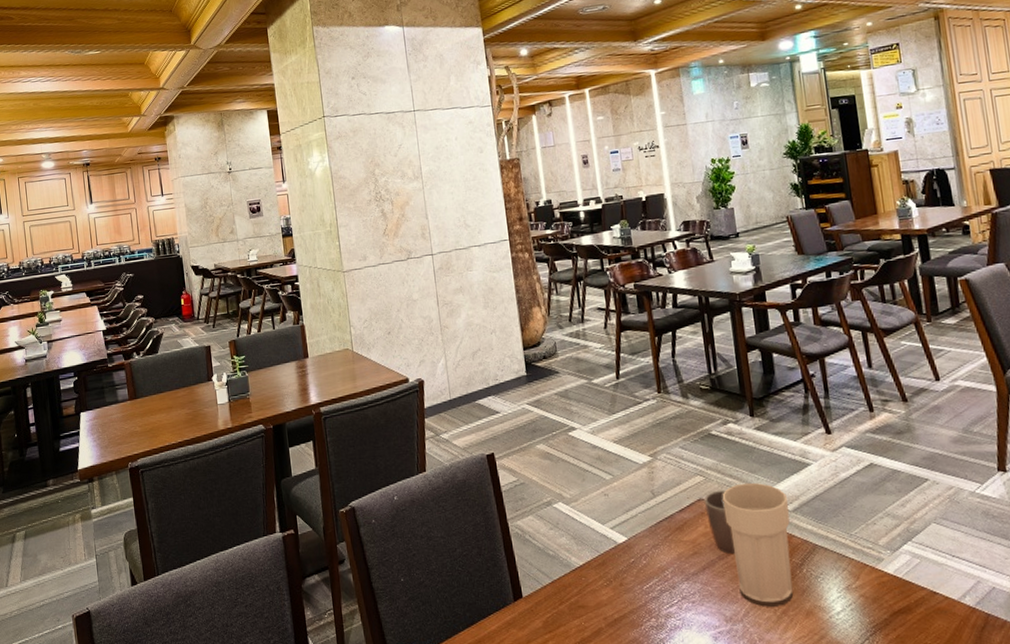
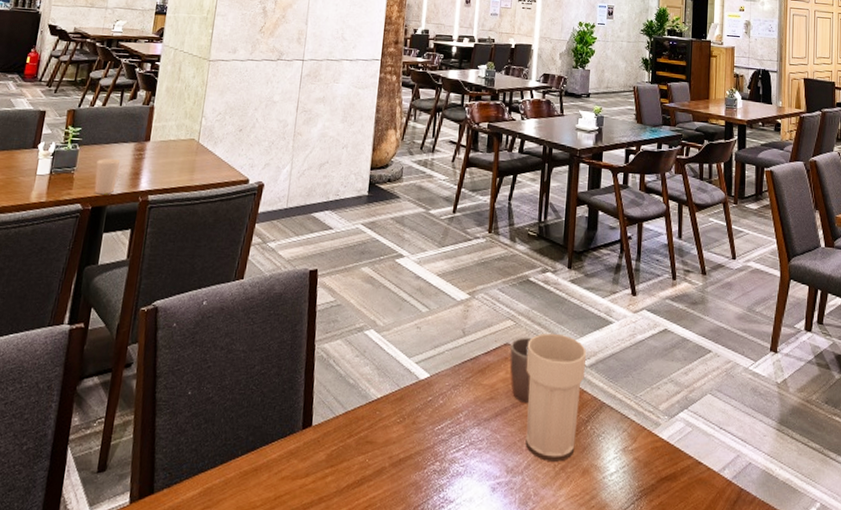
cup: none [267,378,289,414] -> present [94,158,121,195]

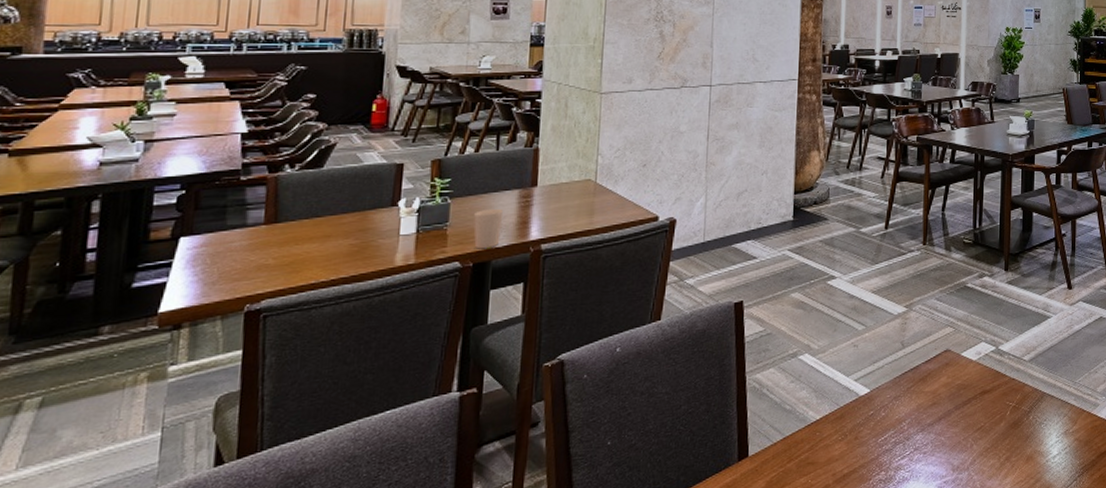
cup: present [509,337,532,403] -> none [951,341,972,403]
cup: present [525,333,587,462] -> none [967,334,1027,455]

